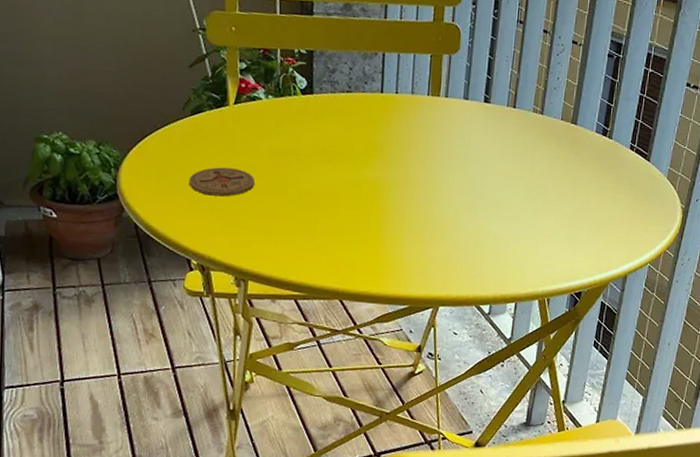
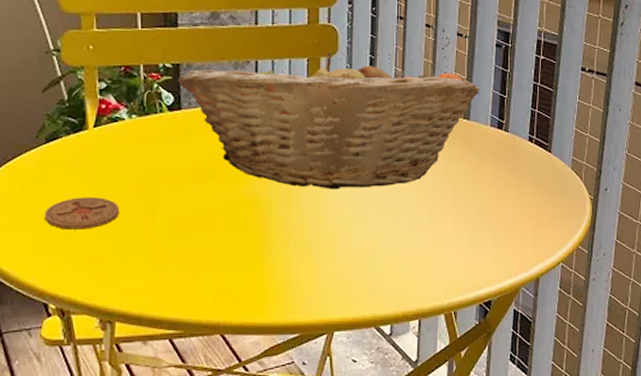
fruit basket: none [311,50,589,181] -> present [178,52,479,190]

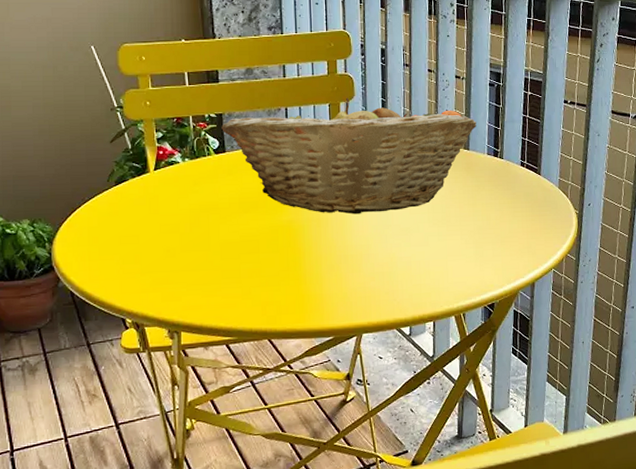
coaster: present [44,197,120,230] -> none [118,229,180,257]

